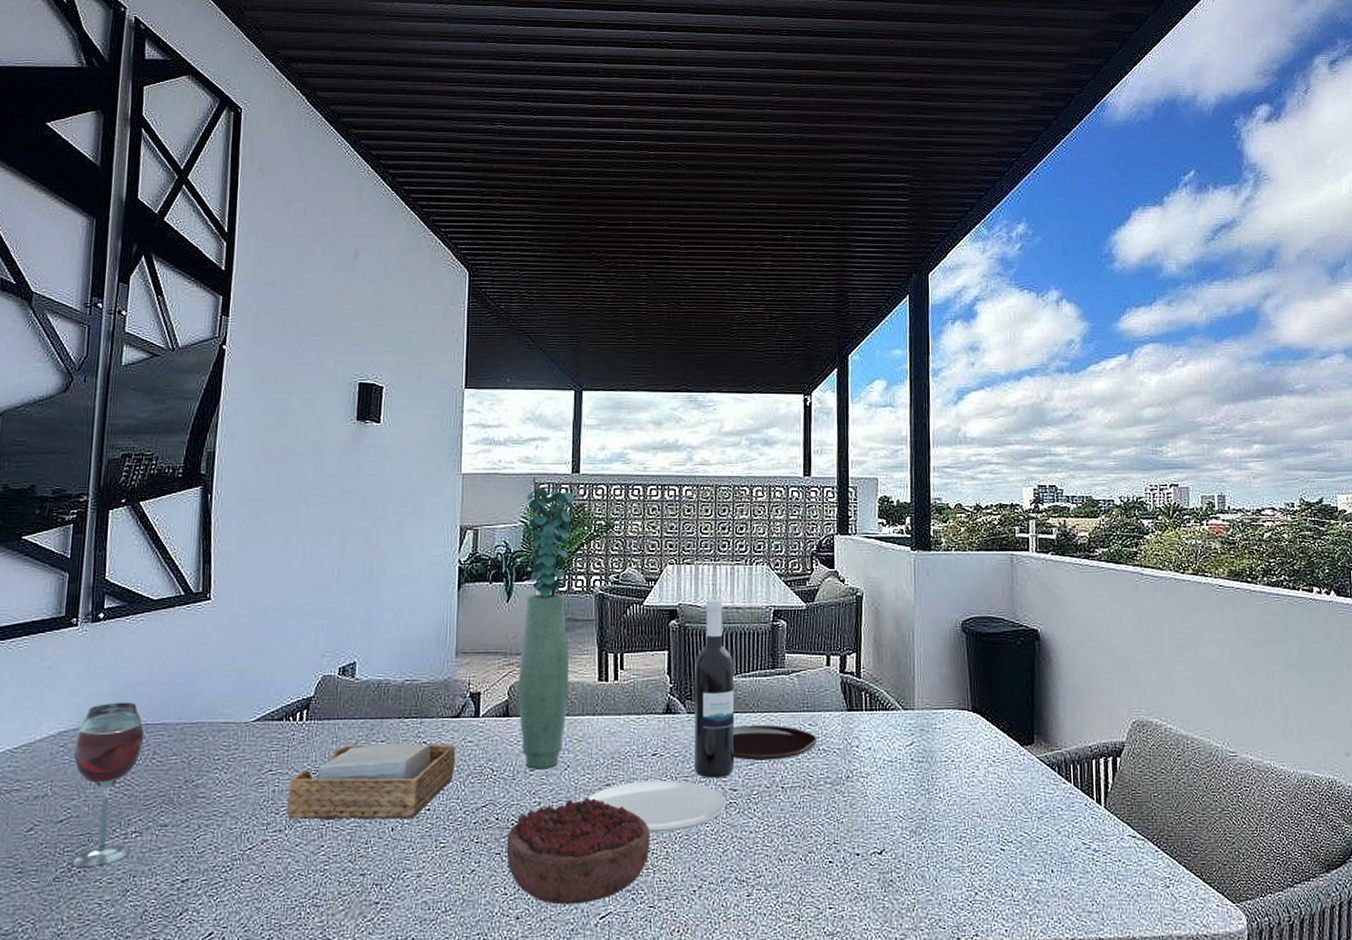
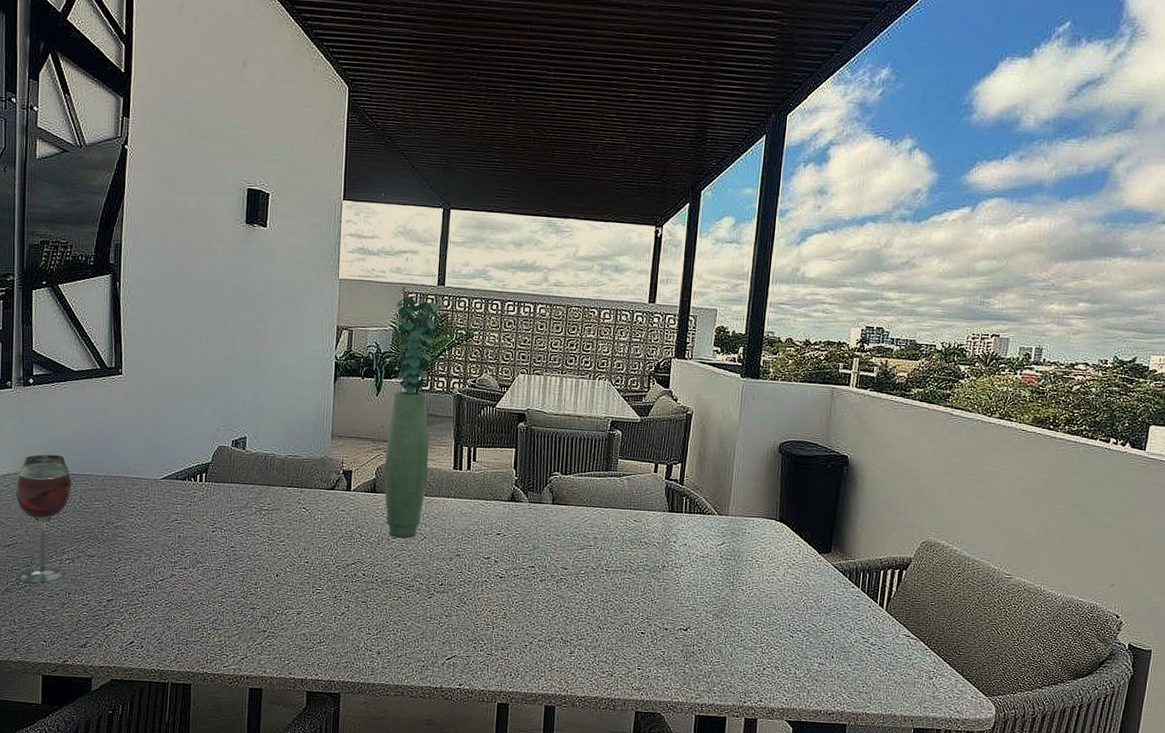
napkin holder: present [286,742,456,819] -> none [190,504,331,568]
decorative bowl: present [506,797,649,905] -> none [371,563,491,647]
plate: present [587,779,725,833] -> none [440,554,557,598]
wine bottle: present [695,599,735,777] -> none [532,407,573,557]
plate: present [732,724,817,761] -> none [565,516,640,548]

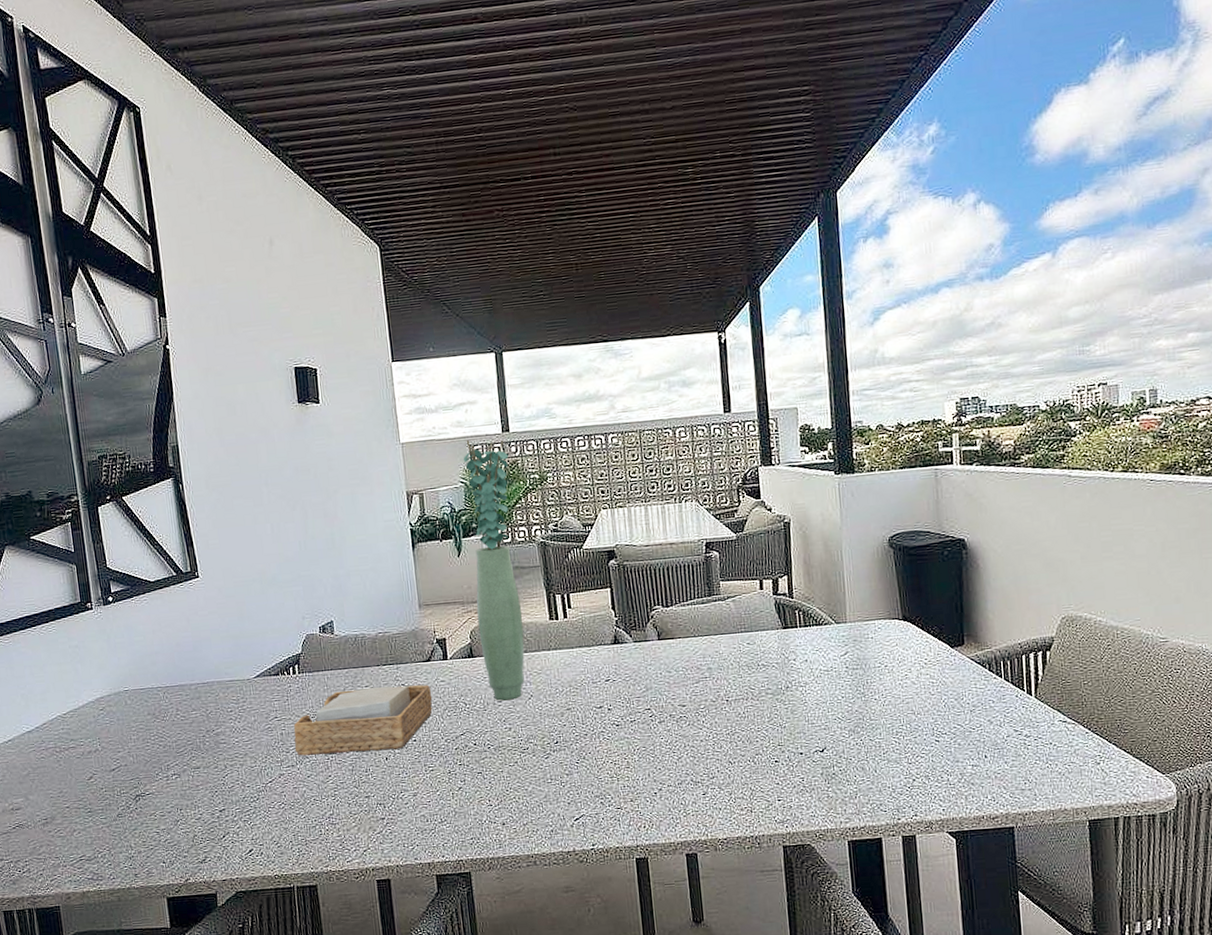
wineglass: present [15,454,72,584] -> none [110,669,174,806]
napkin holder: none [190,504,331,568] -> present [293,684,433,756]

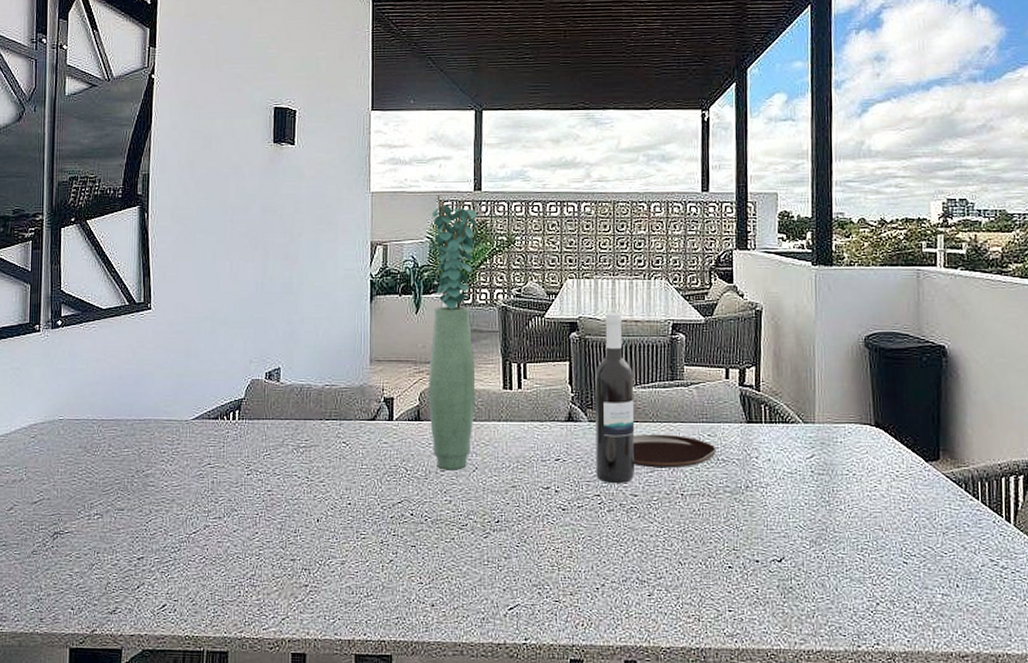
napkin holder: present [293,684,433,756] -> none [224,441,373,511]
wine bottle: none [636,537,681,697] -> present [595,312,635,483]
plate: none [676,646,756,679] -> present [632,434,716,469]

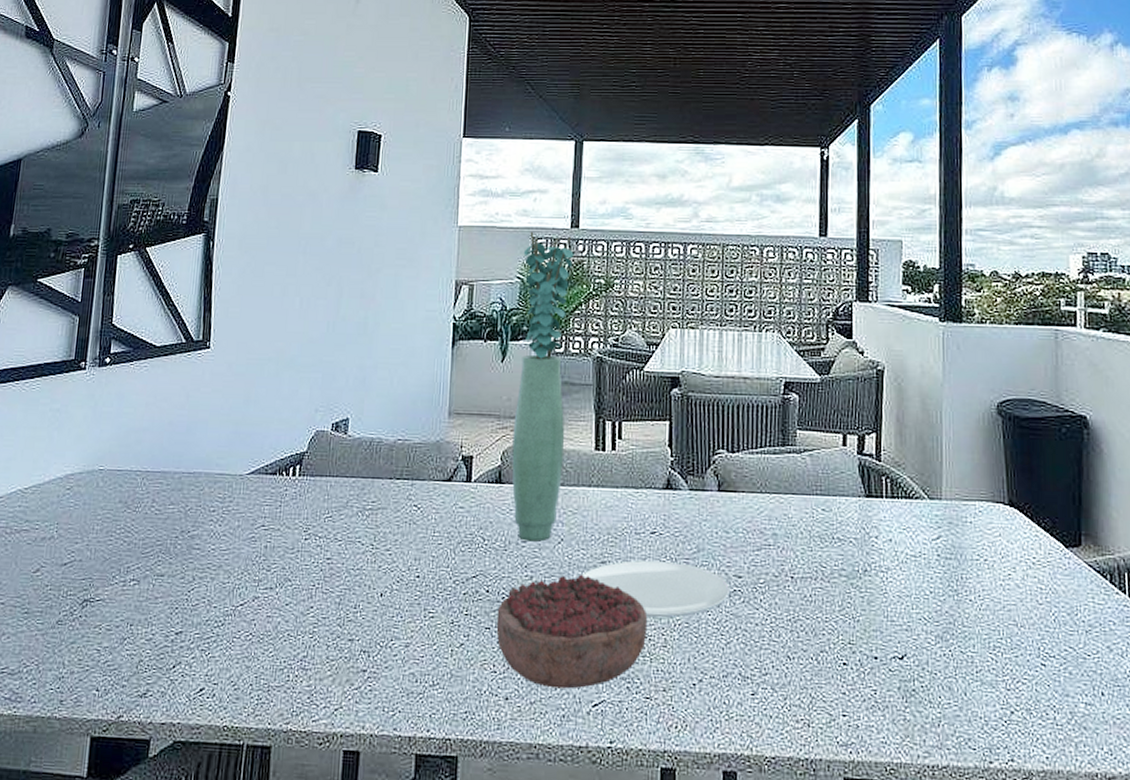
decorative bowl: none [421,497,554,596] -> present [496,574,647,689]
plate: none [495,483,627,533] -> present [581,560,729,618]
wine bottle: present [595,312,635,483] -> none [696,367,741,562]
plate: present [632,434,716,469] -> none [737,506,831,547]

